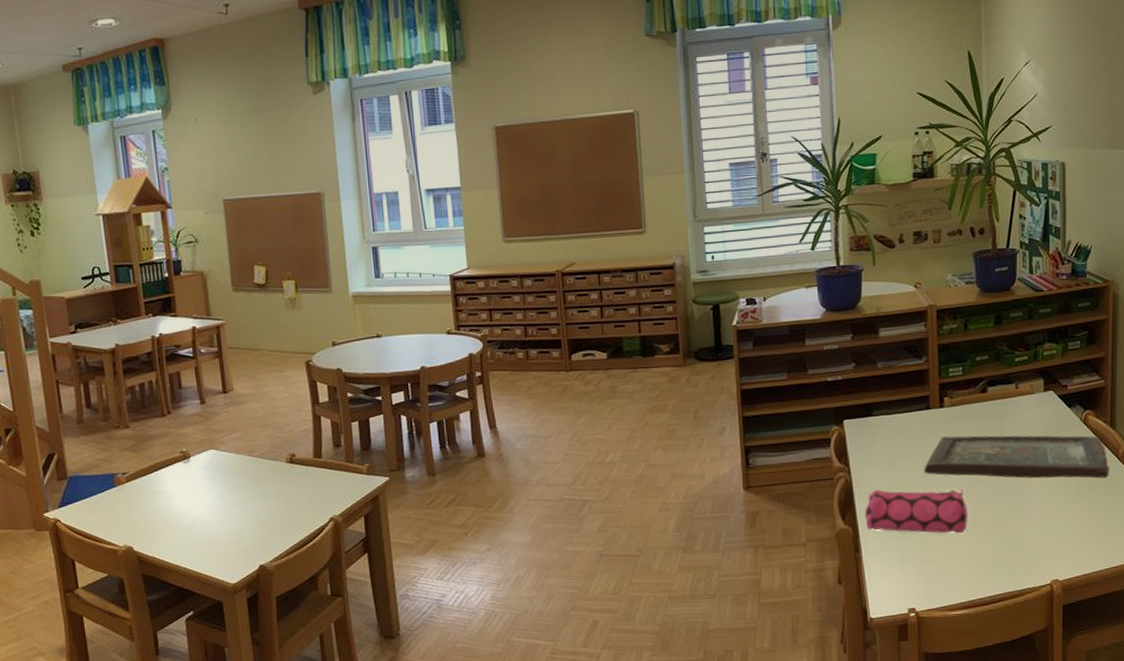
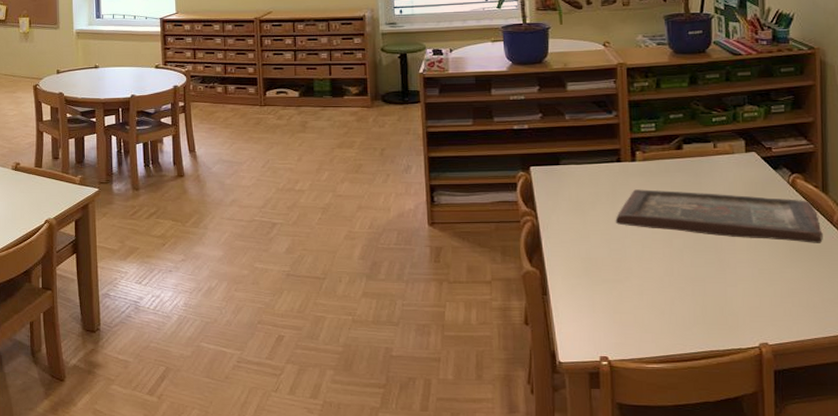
pencil case: present [865,488,967,534] -> none [553,236,664,286]

